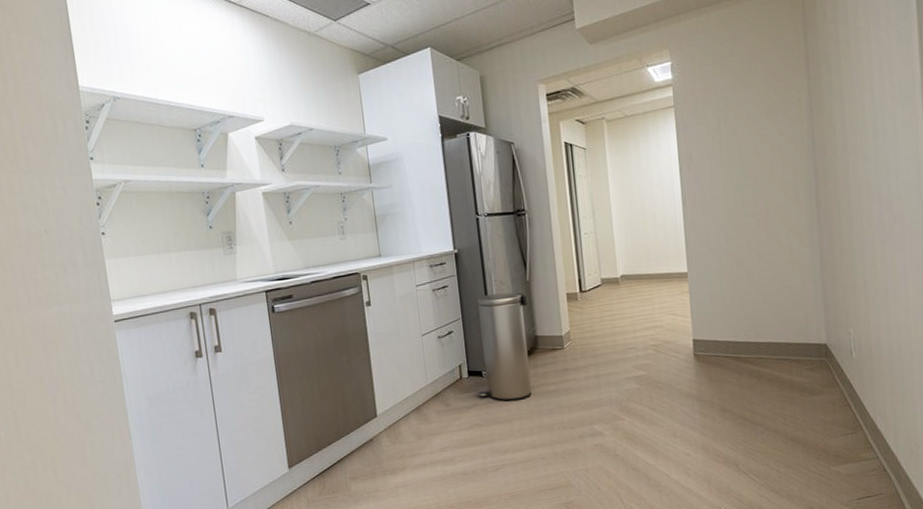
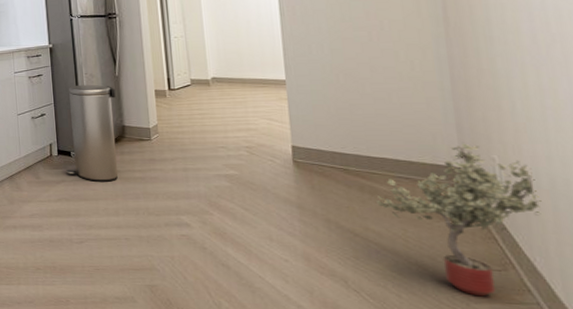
potted tree: none [761,320,882,460] -> present [375,143,542,297]

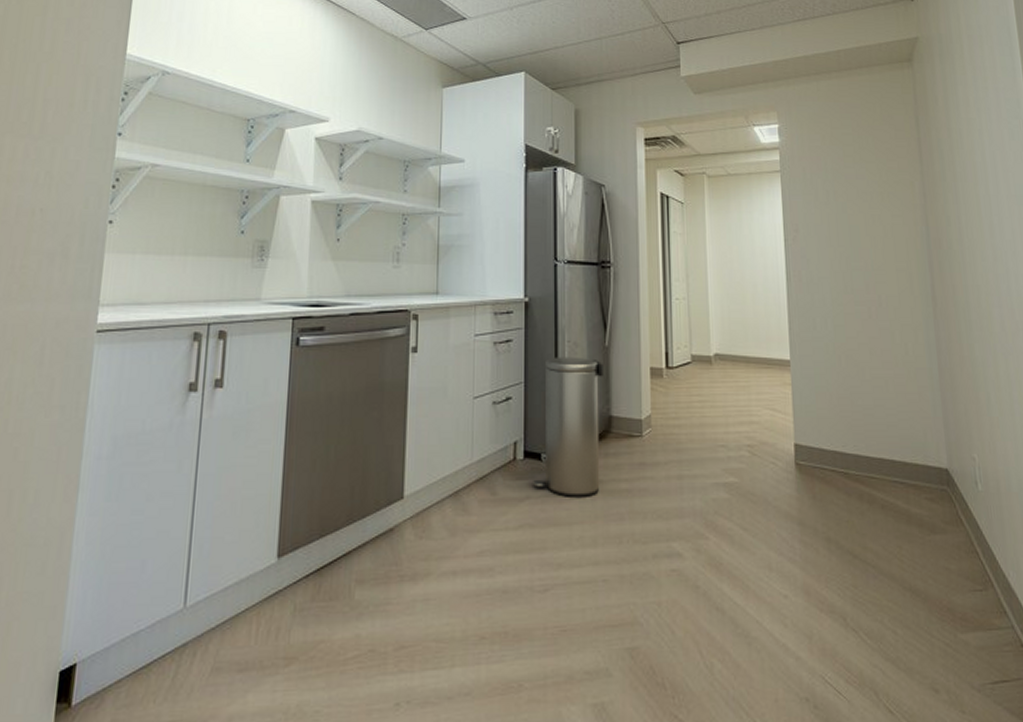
potted tree: present [375,143,542,297] -> none [873,440,1013,624]

